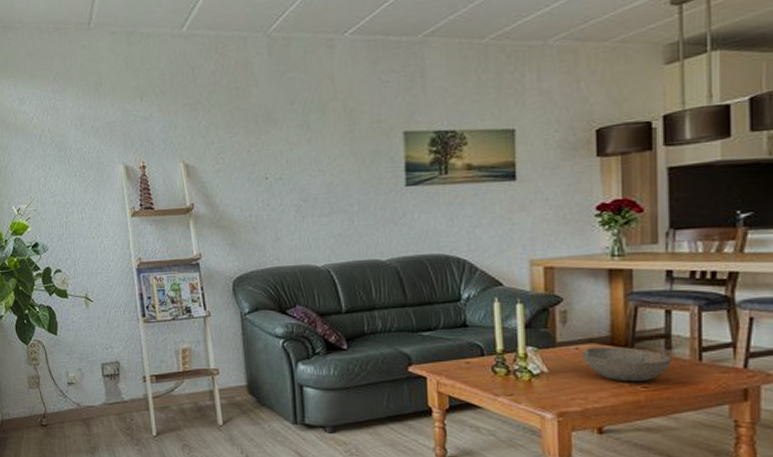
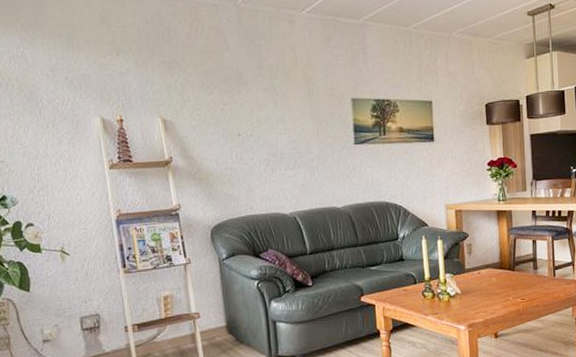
bowl: present [580,347,672,382] -> none [481,269,538,296]

